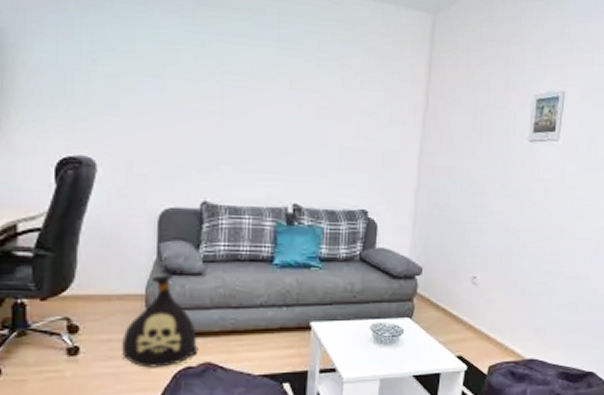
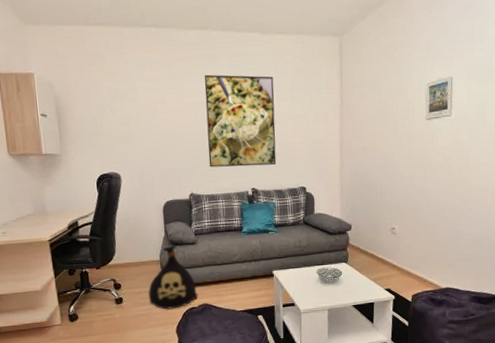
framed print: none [235,33,340,175] -> present [204,74,277,168]

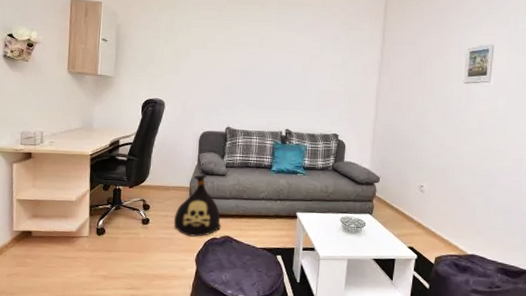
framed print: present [204,74,277,168] -> none [248,19,319,109]

